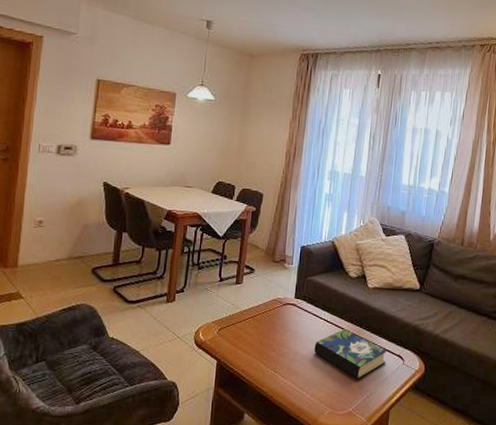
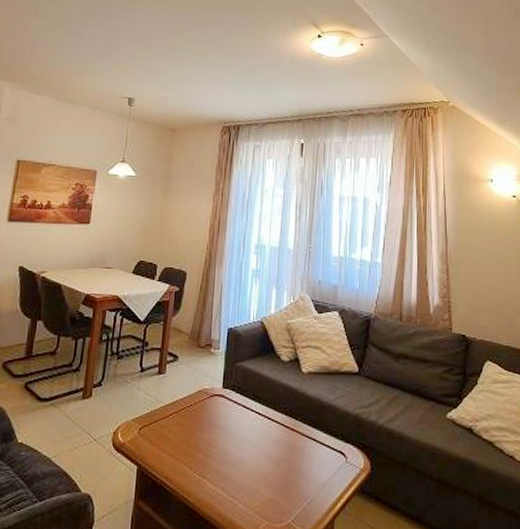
book: present [314,329,388,380] -> none [245,422,328,484]

